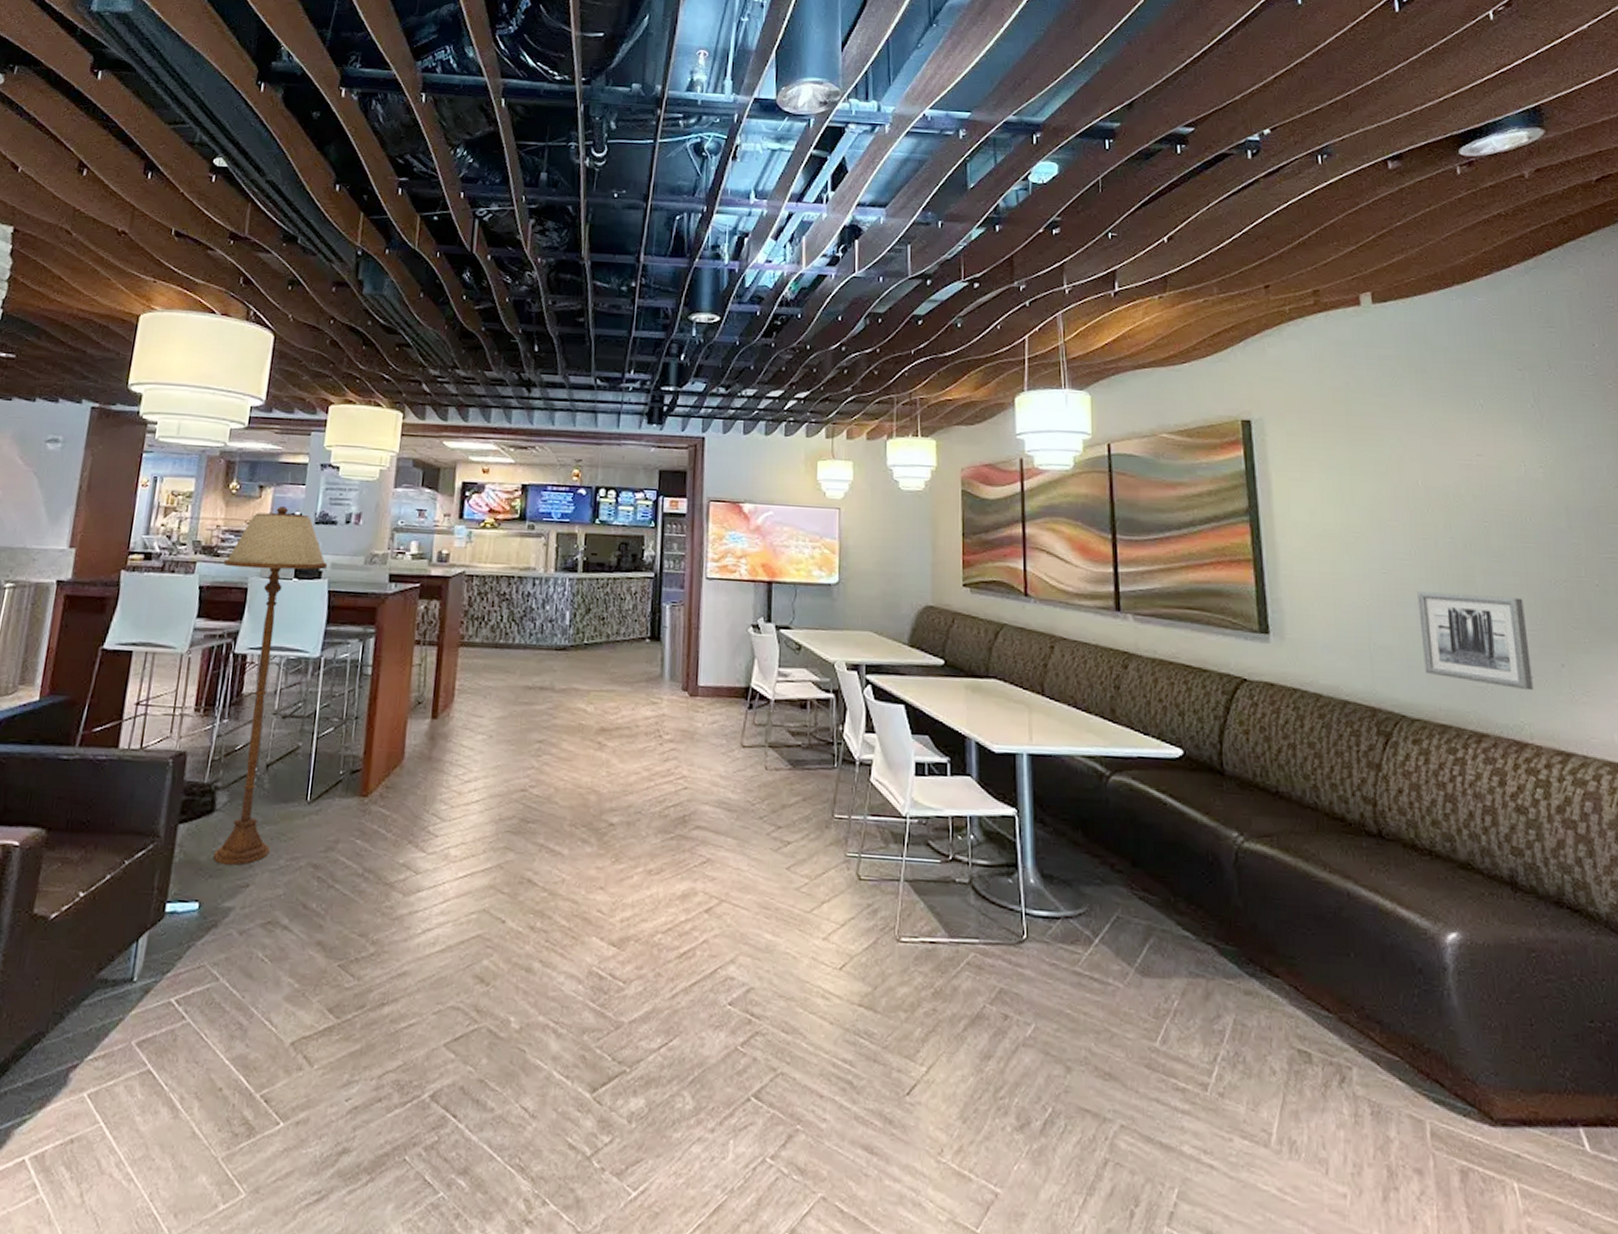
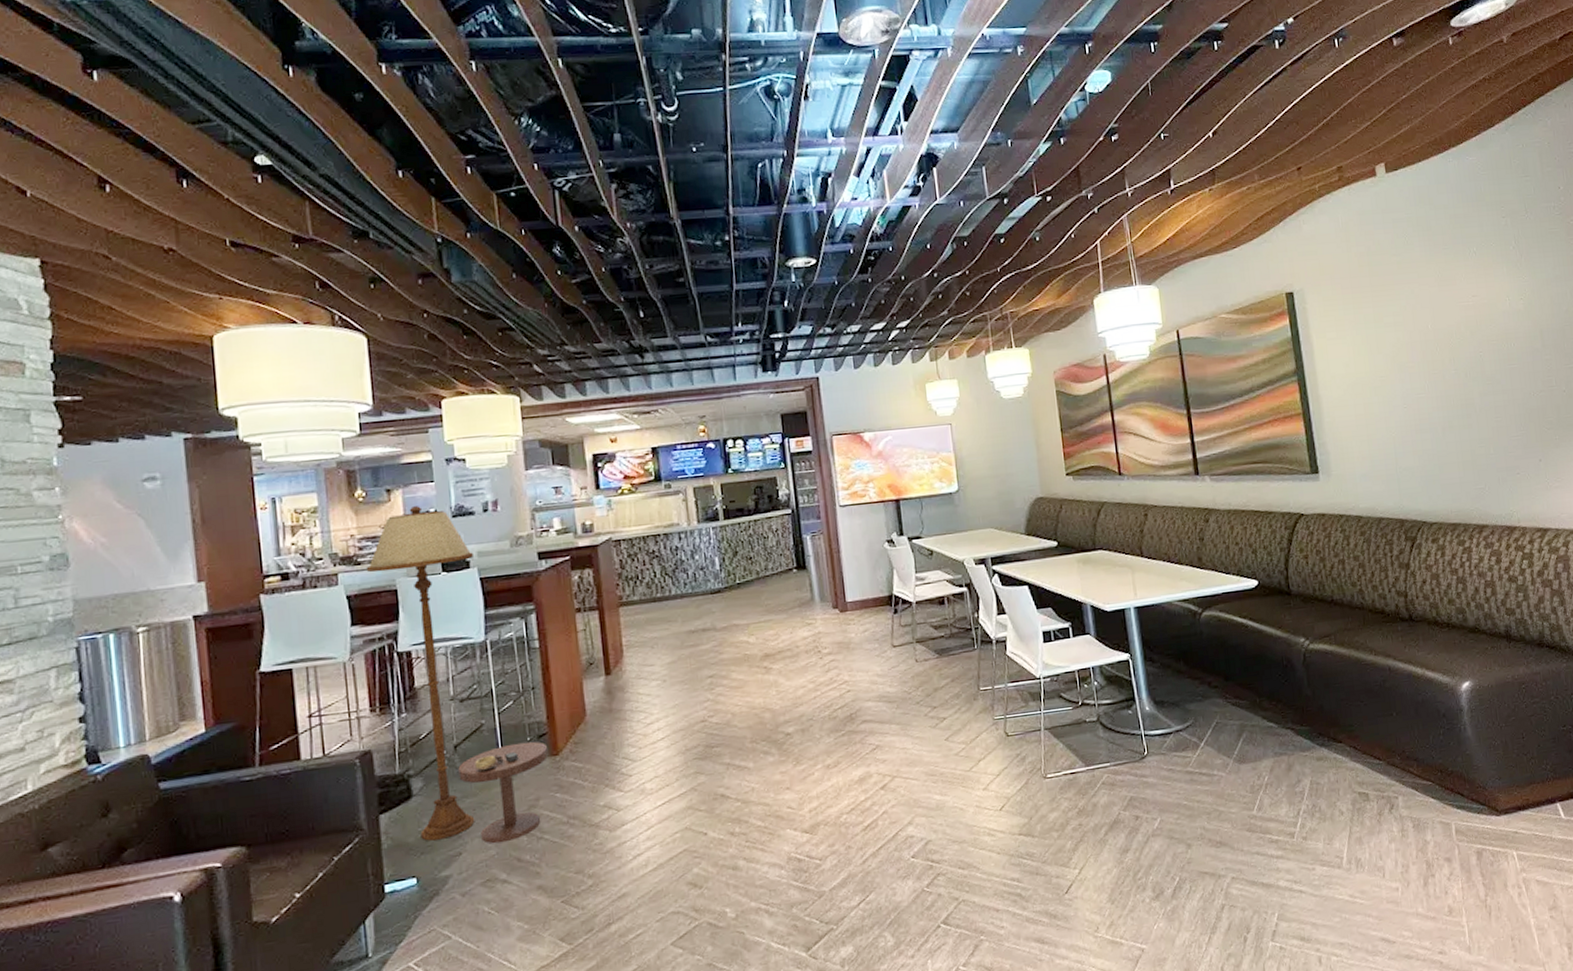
side table: none [264,774,359,884] -> present [458,741,549,844]
wall art: present [1417,591,1533,691] -> none [1431,411,1519,485]

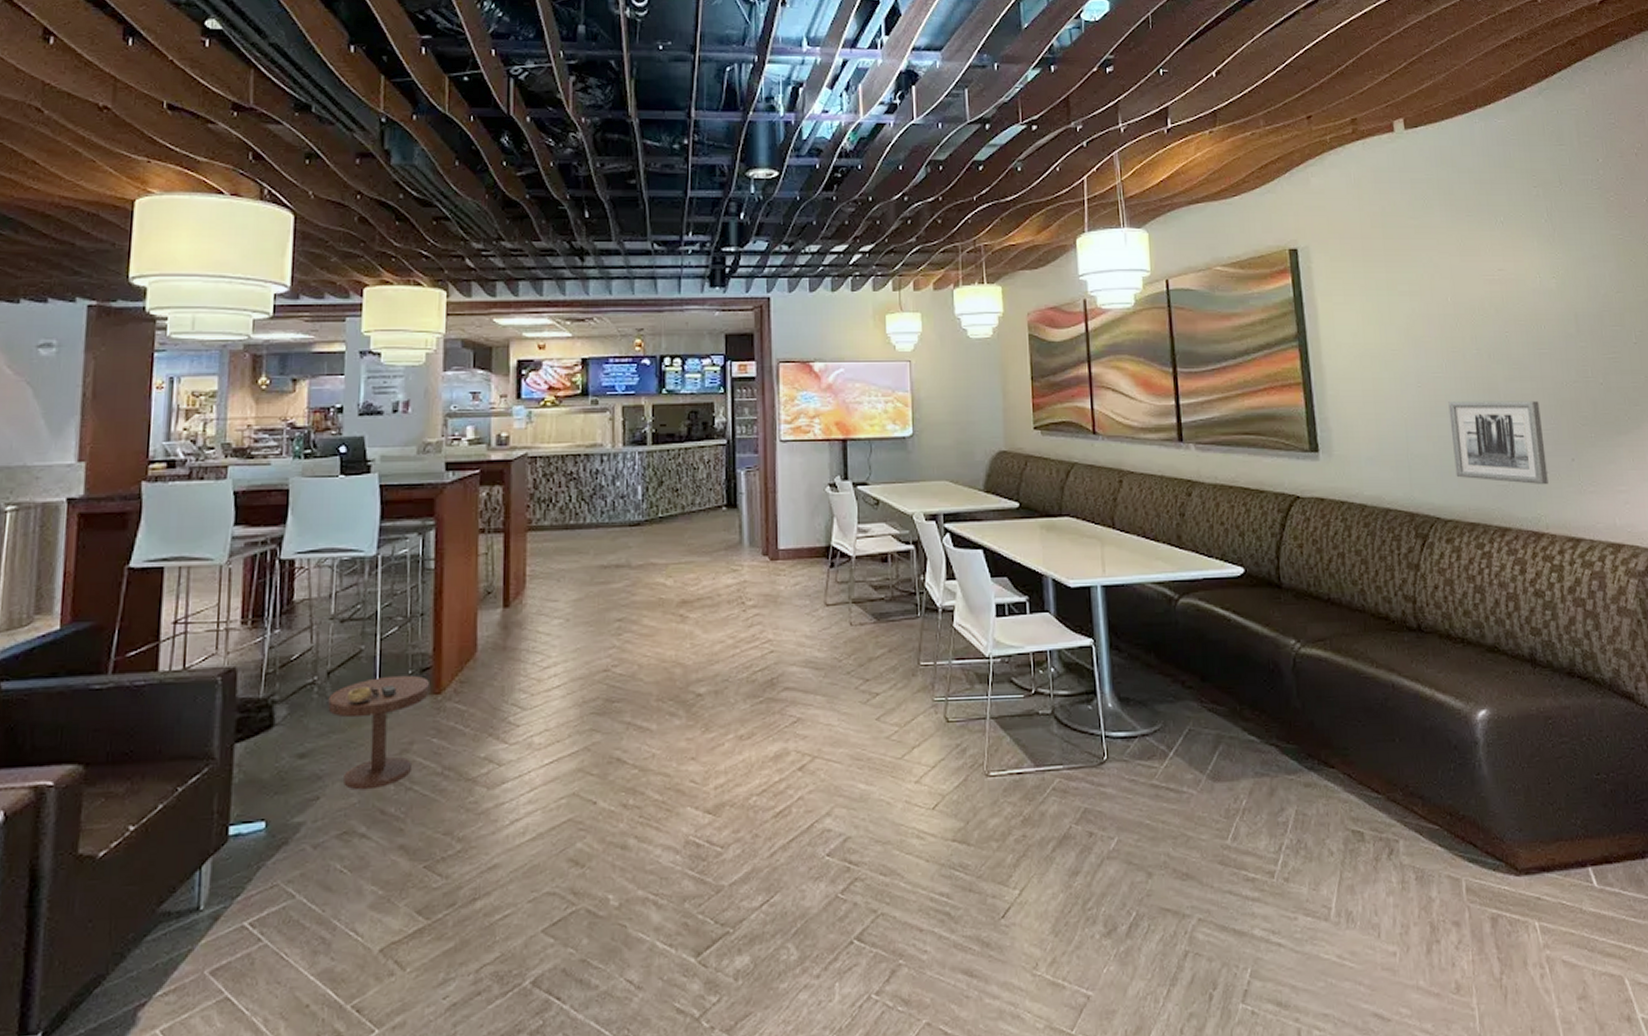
floor lamp: present [366,506,475,841] -> none [258,400,376,779]
wall art: none [1431,411,1519,485] -> present [1448,400,1548,485]

